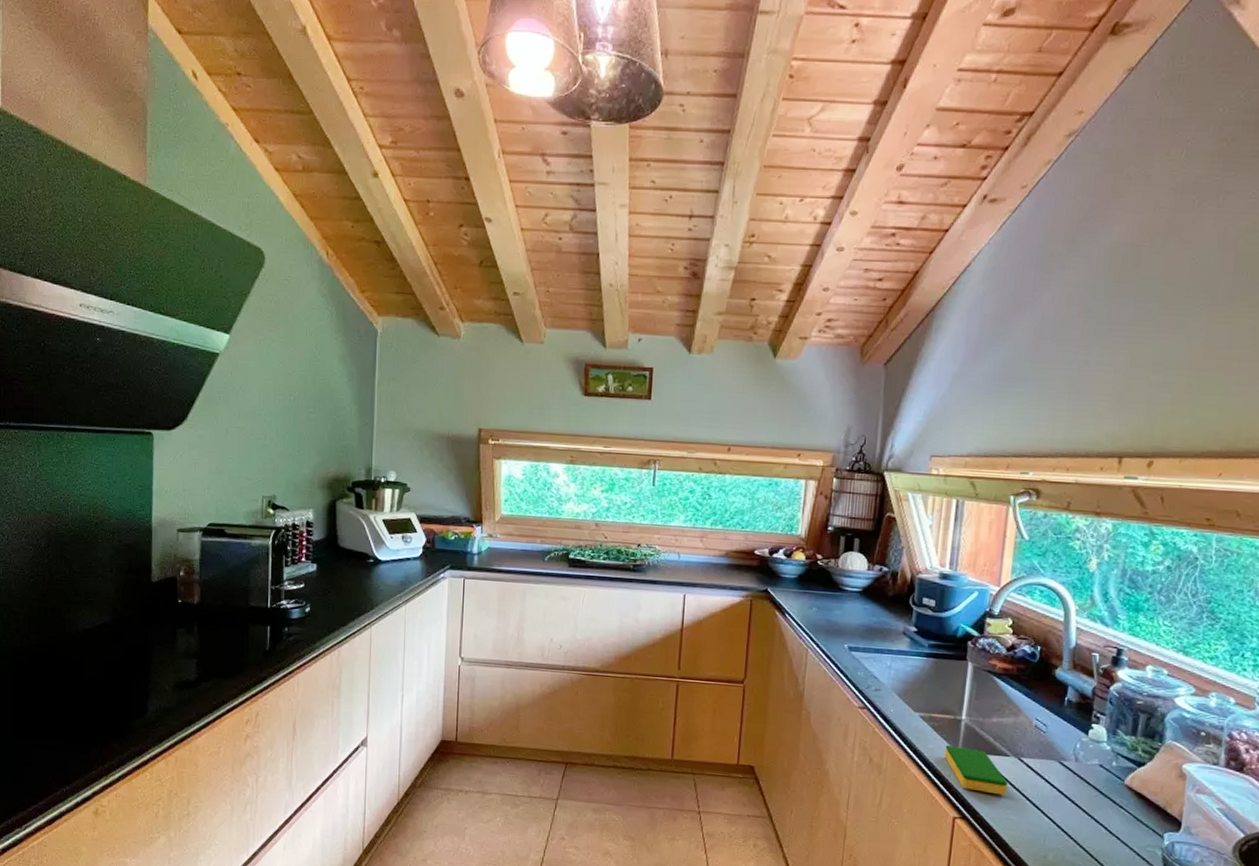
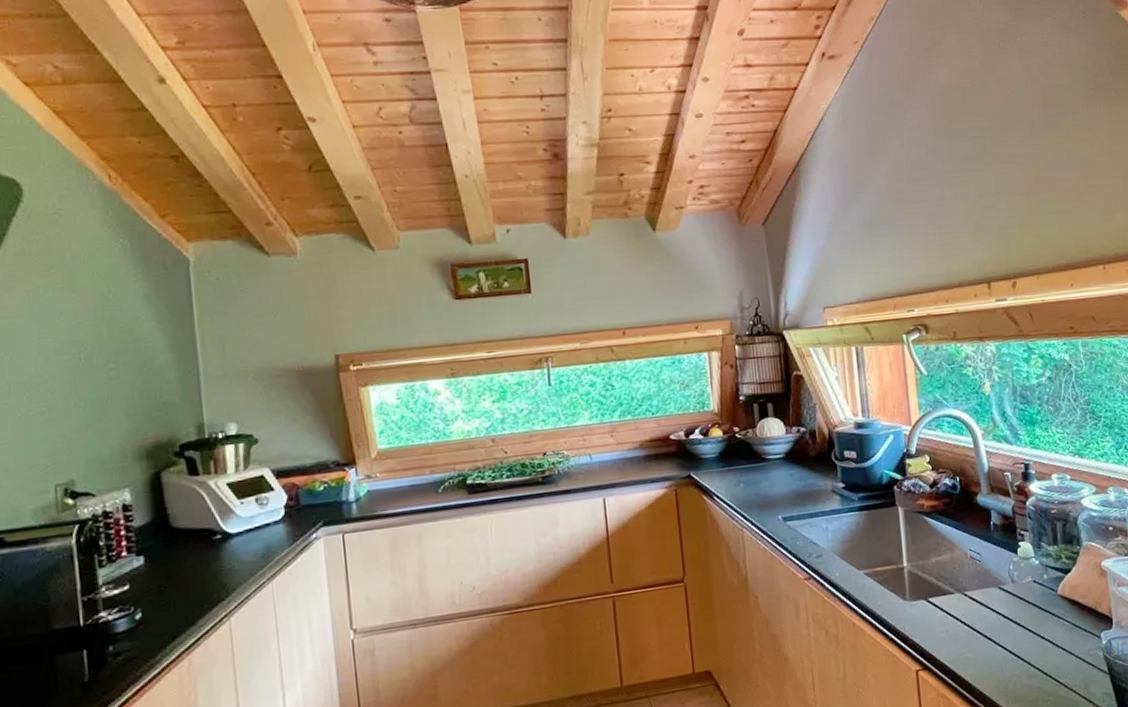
dish sponge: present [944,746,1008,796] -> none [894,593,959,638]

